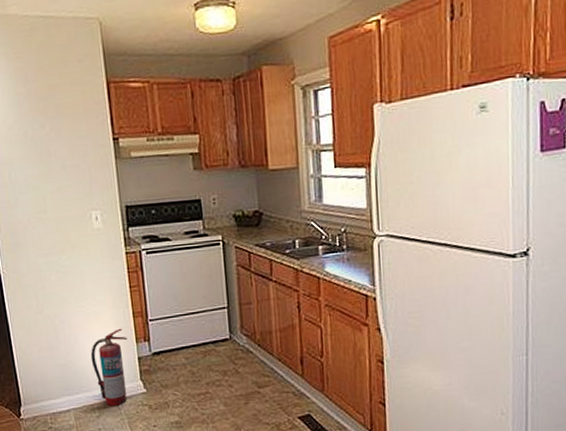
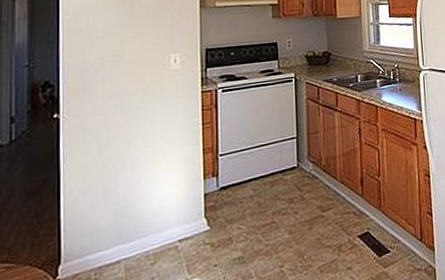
fire extinguisher: present [90,328,128,406] -> none [152,165,195,250]

